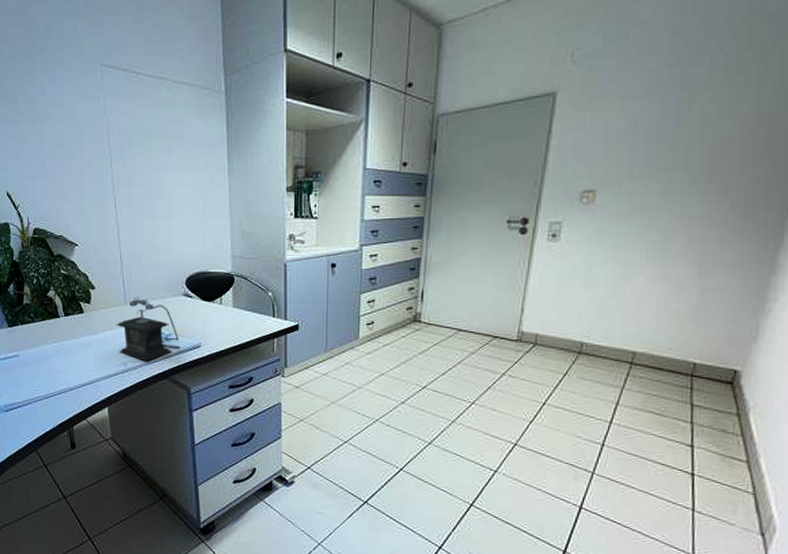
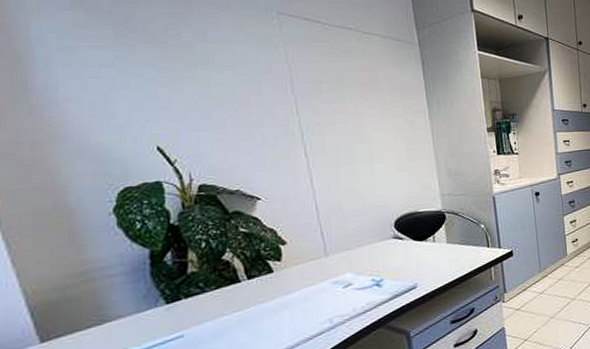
telephone: present [115,297,180,362] -> none [315,246,394,314]

